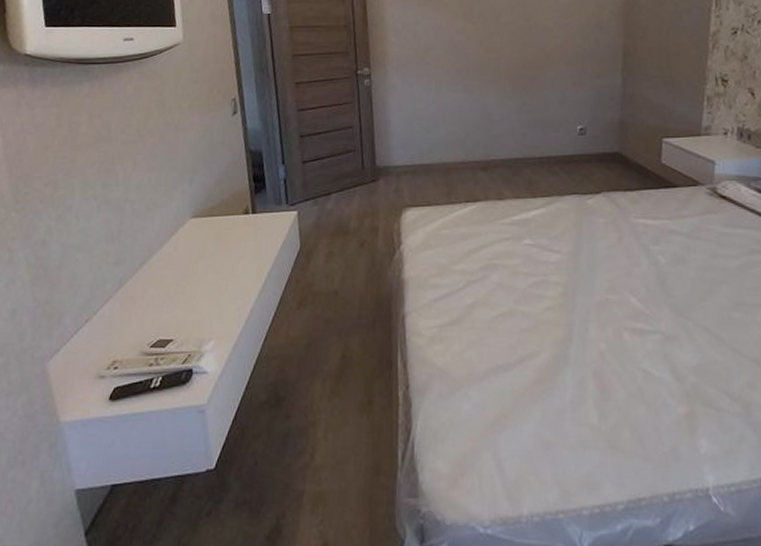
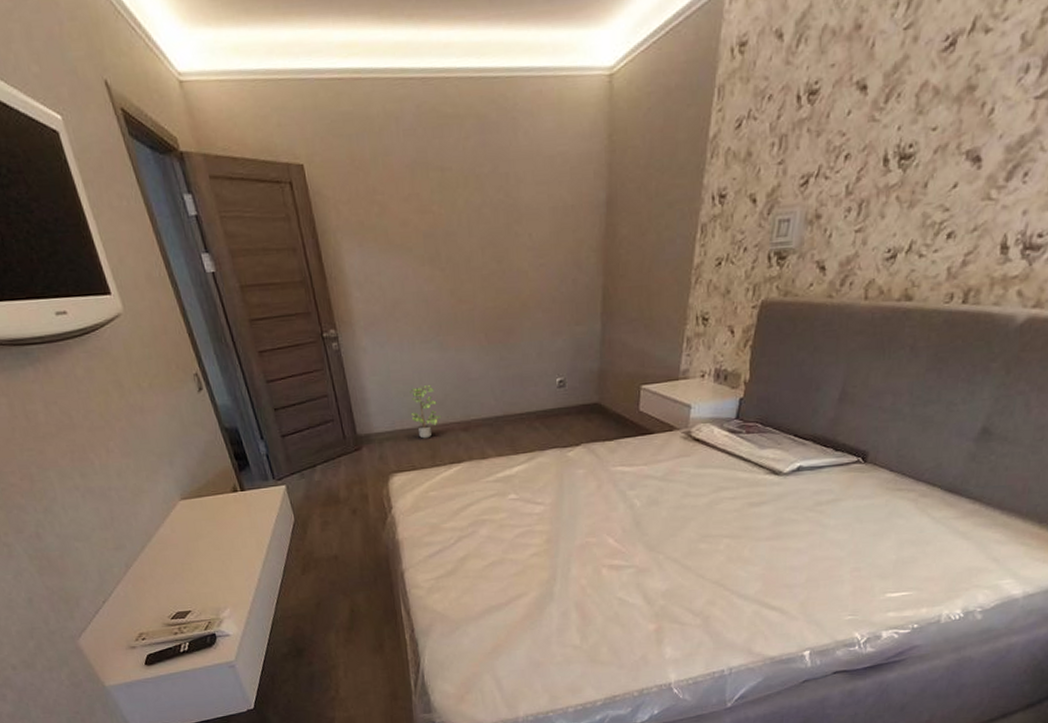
potted plant: none [431,124,462,175] -> present [410,385,442,439]

